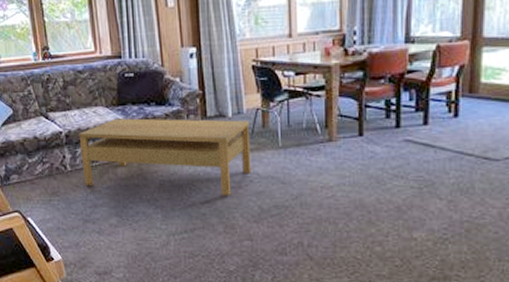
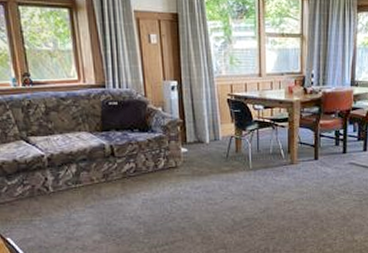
coffee table: present [78,118,252,196] -> none [61,143,226,212]

